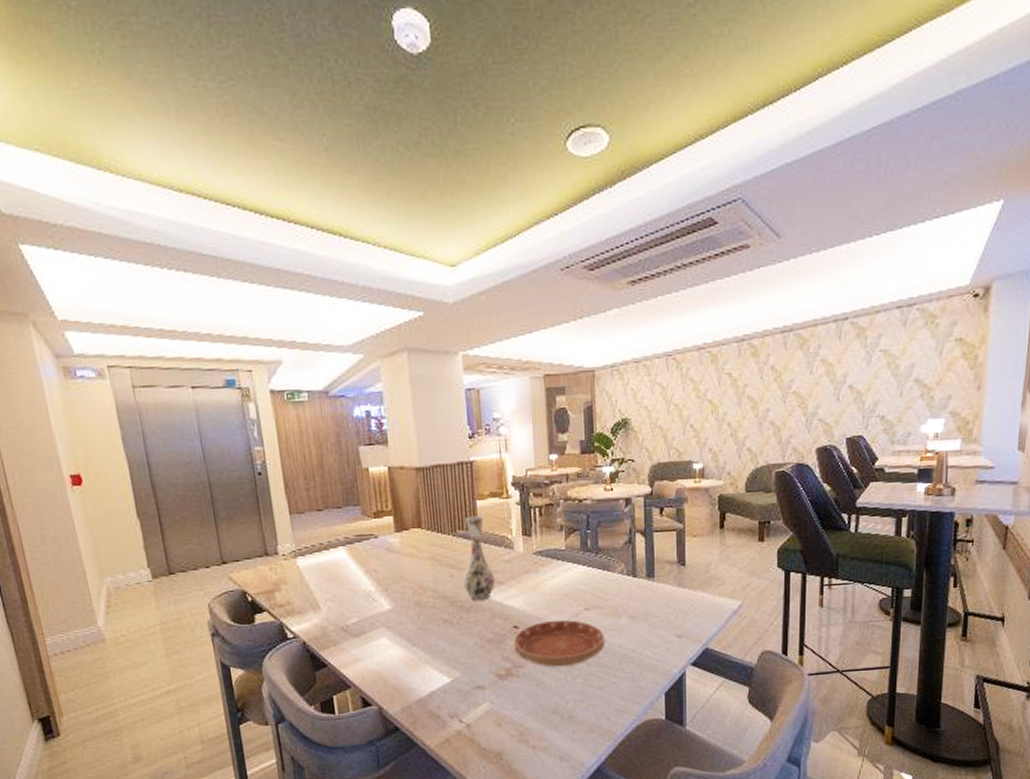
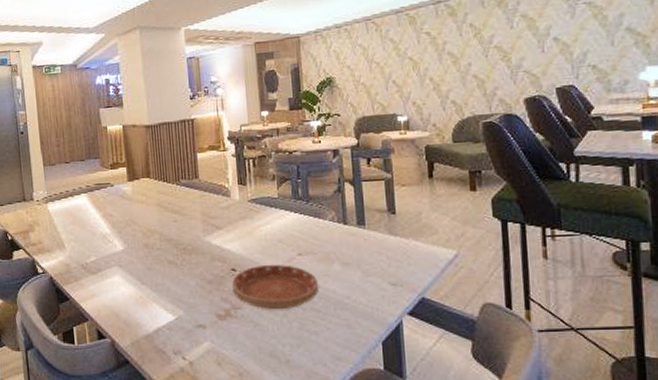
vase: present [463,515,495,601] -> none [185,166,214,244]

